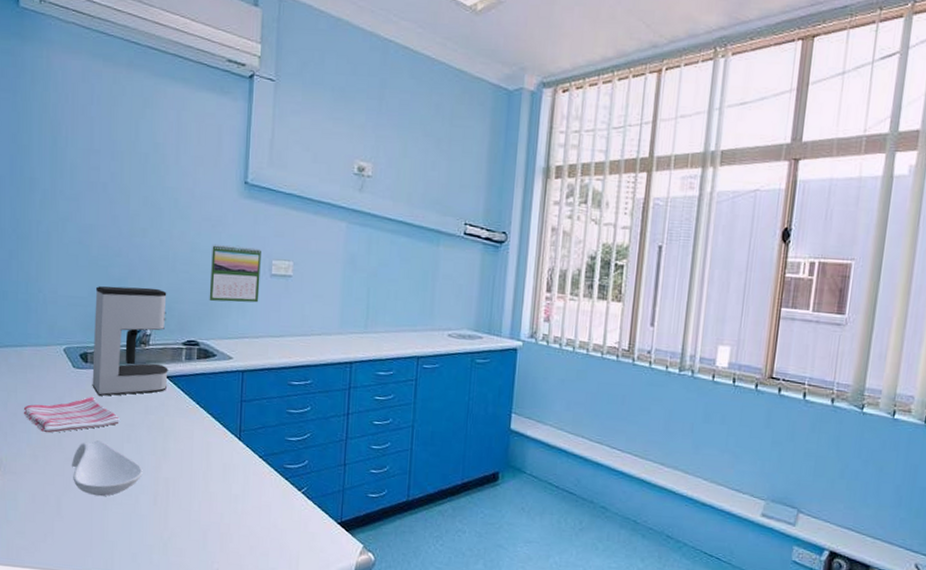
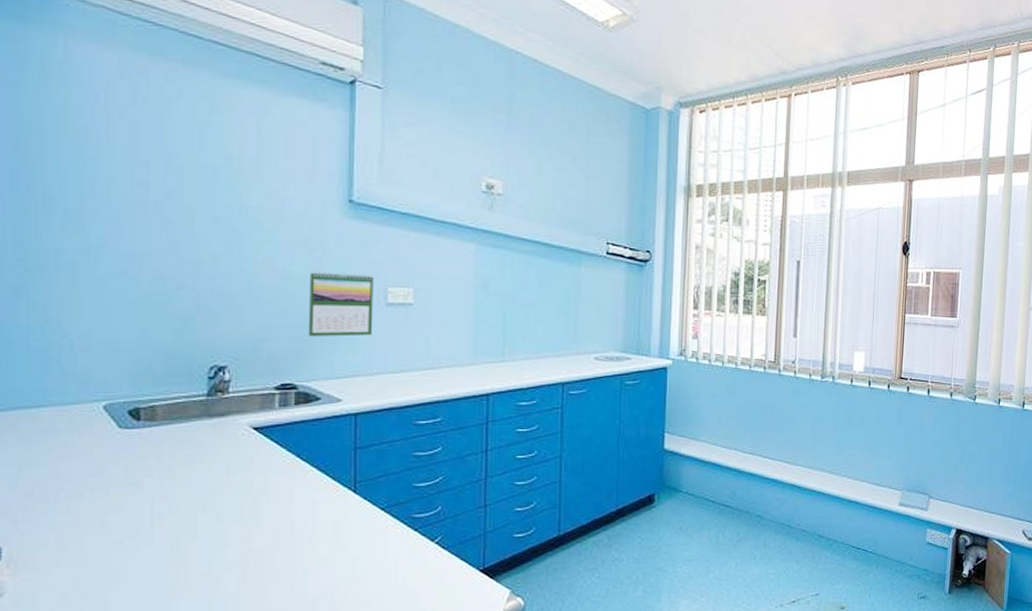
dish towel: present [23,396,120,433] -> none [43,461,190,513]
spoon rest: present [72,440,143,497] -> none [121,514,226,583]
coffee maker: present [92,286,168,396] -> none [147,325,256,459]

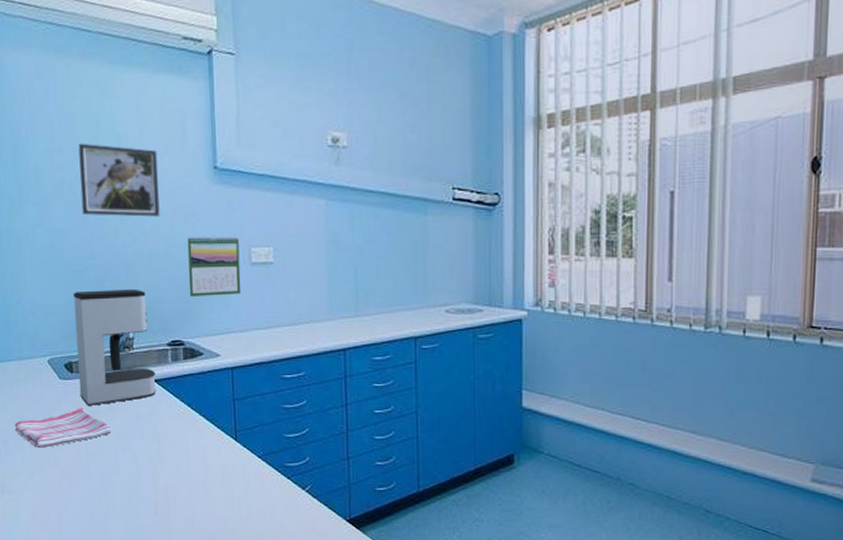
dish towel: none [43,461,190,513] -> present [14,407,112,449]
coffee maker: none [147,325,256,459] -> present [72,289,156,406]
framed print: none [171,158,279,248] -> present [78,143,160,217]

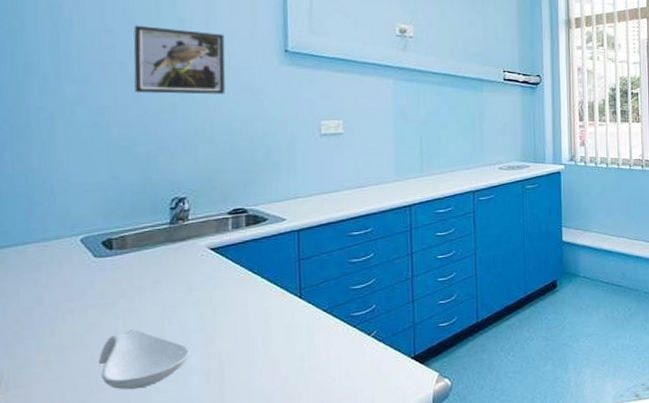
dish towel: present [14,407,112,449] -> none [29,284,158,334]
spoon rest: none [68,452,141,510] -> present [99,329,190,390]
coffee maker: present [72,289,156,406] -> none [117,162,213,282]
calendar: present [187,235,242,298] -> none [254,110,310,168]

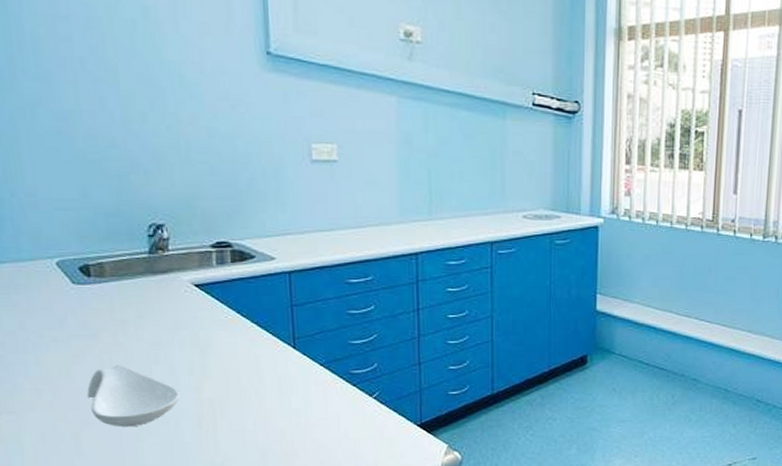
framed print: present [133,25,226,95] -> none [91,11,200,104]

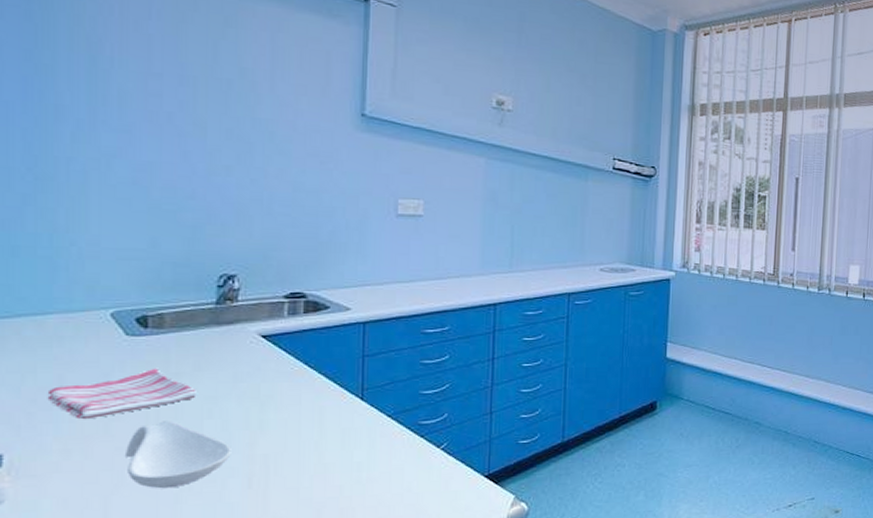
dish towel: none [12,315,142,363] -> present [47,368,197,420]

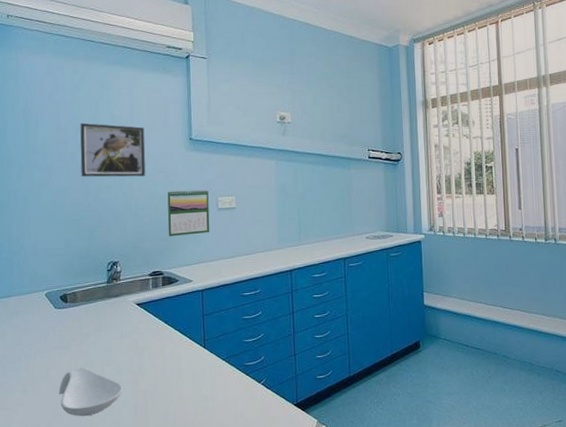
dish towel: present [47,368,197,420] -> none [12,330,99,369]
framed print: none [183,70,292,159] -> present [80,122,146,177]
calendar: none [318,182,384,247] -> present [167,189,210,237]

